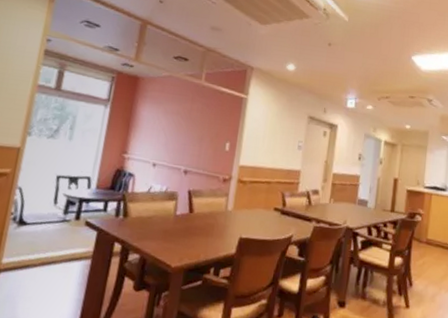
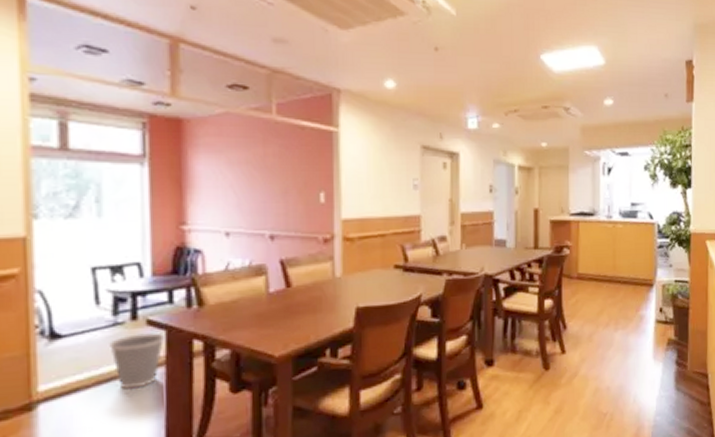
wastebasket: none [56,231,96,274] -> present [109,332,165,389]

